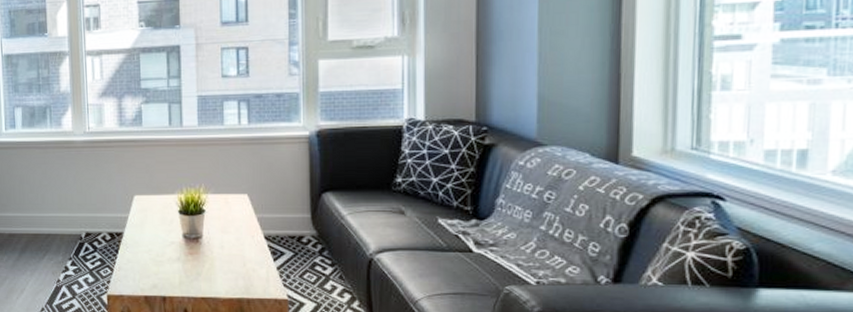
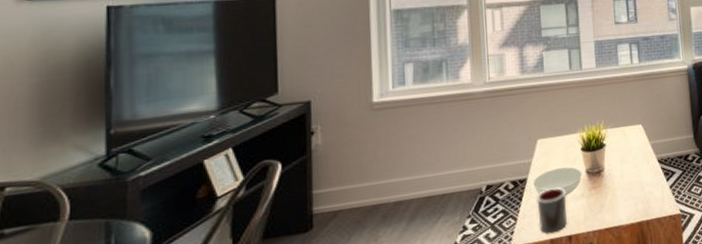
bowl: none [129,228,179,257] -> present [533,167,583,196]
mug: none [132,246,162,290] -> present [537,187,567,234]

